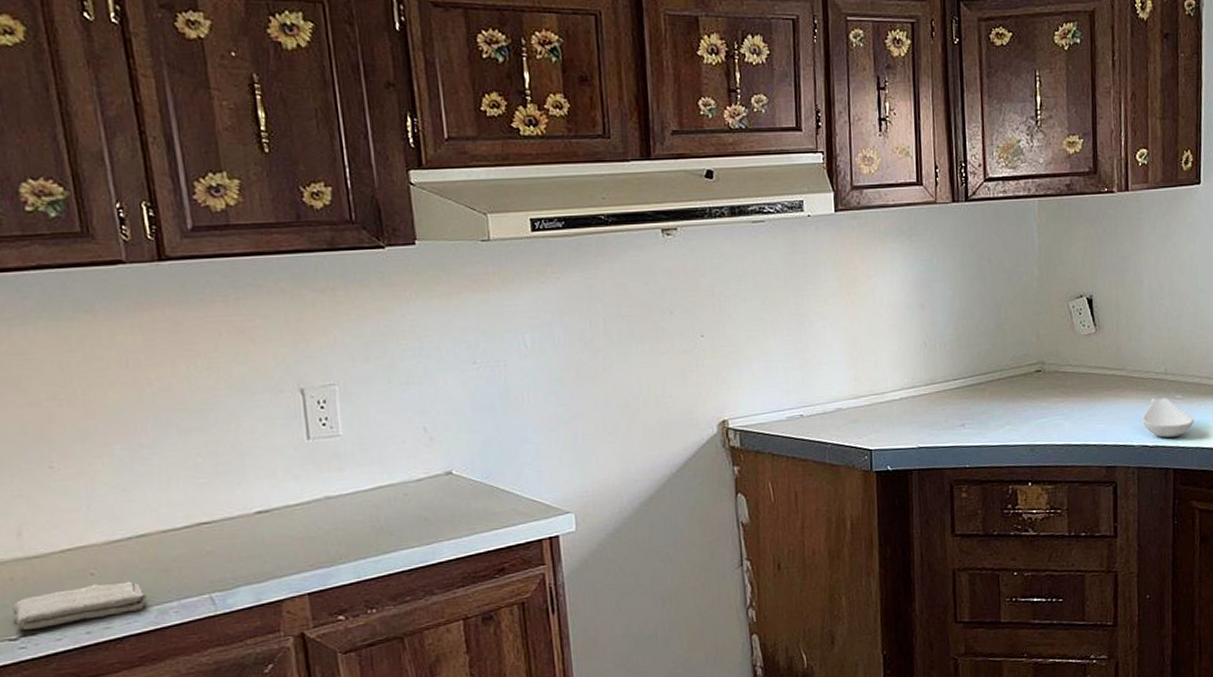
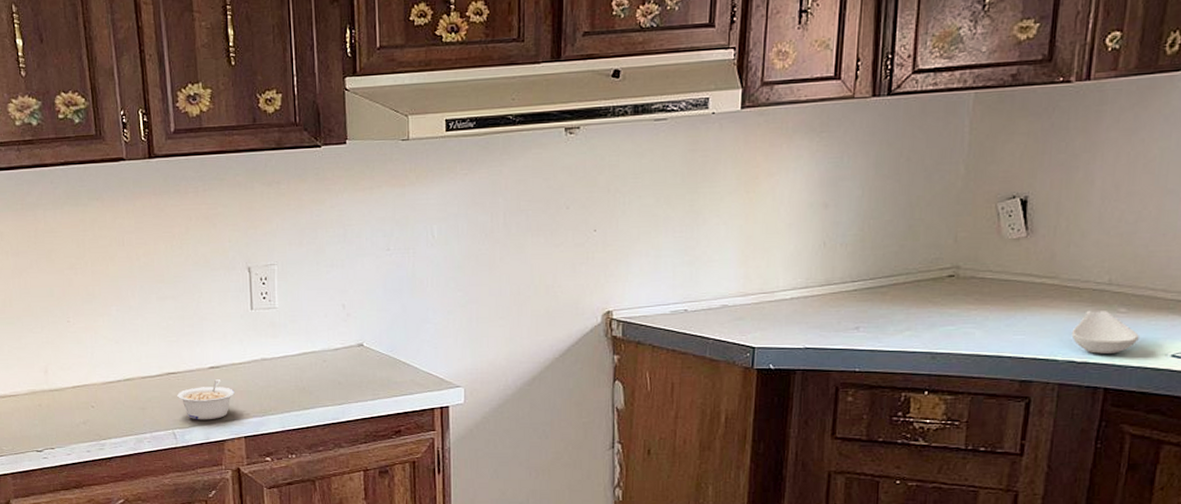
washcloth: present [12,581,147,630] -> none [39,414,129,444]
legume: none [213,526,292,579] -> present [177,379,235,420]

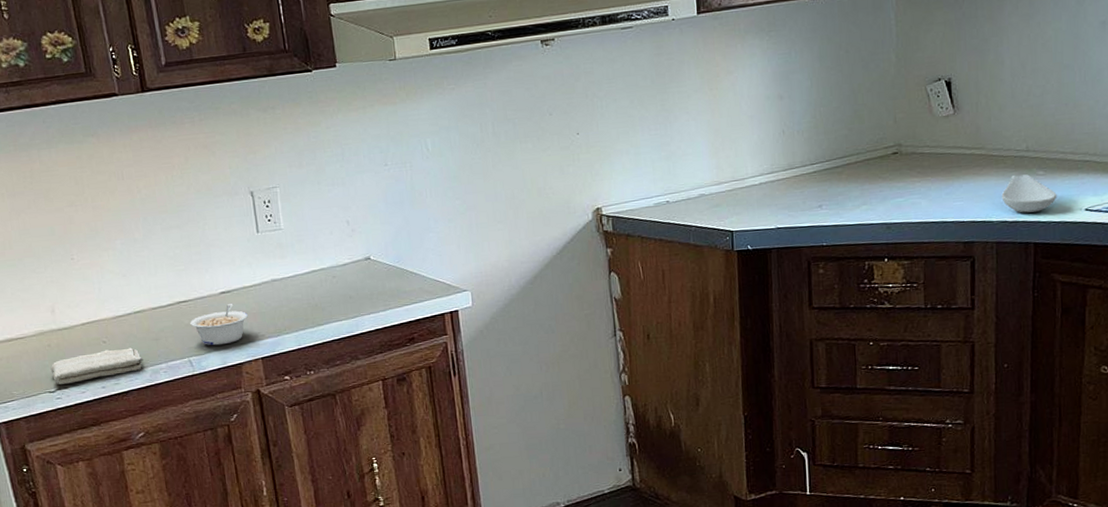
washcloth: none [39,414,129,444] -> present [50,347,143,385]

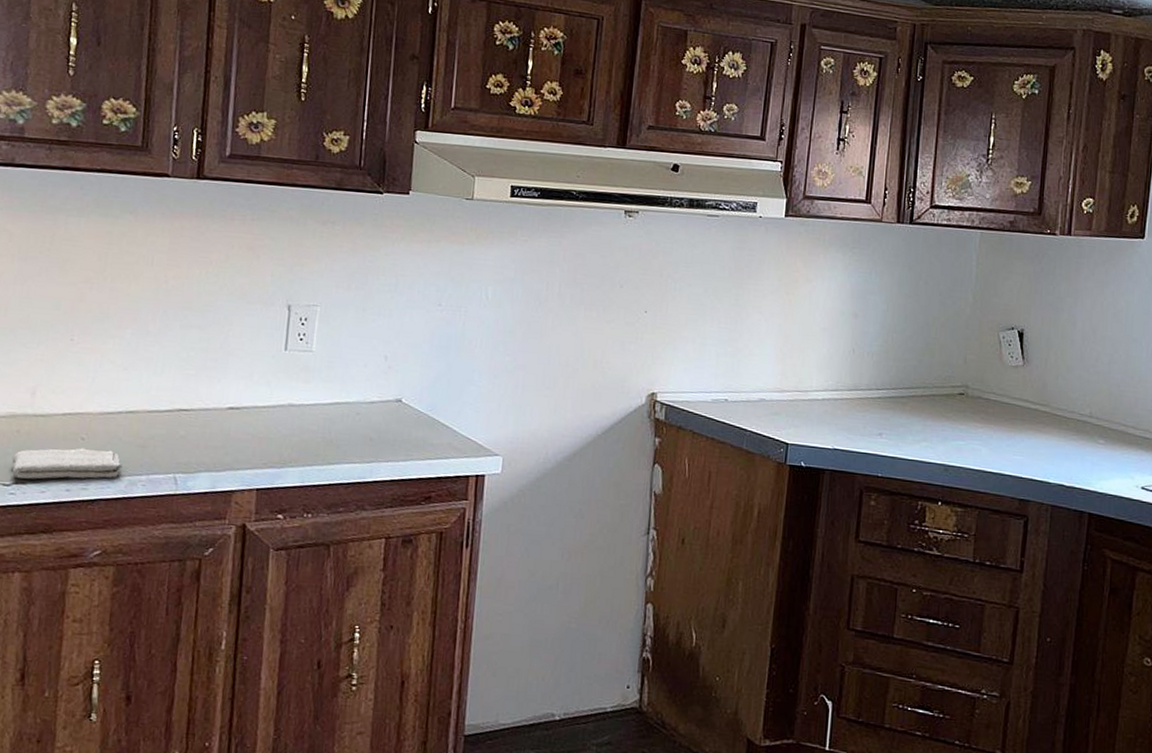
legume: present [190,304,248,346] -> none [185,422,253,467]
spoon rest: present [1001,174,1057,213] -> none [1061,438,1115,481]

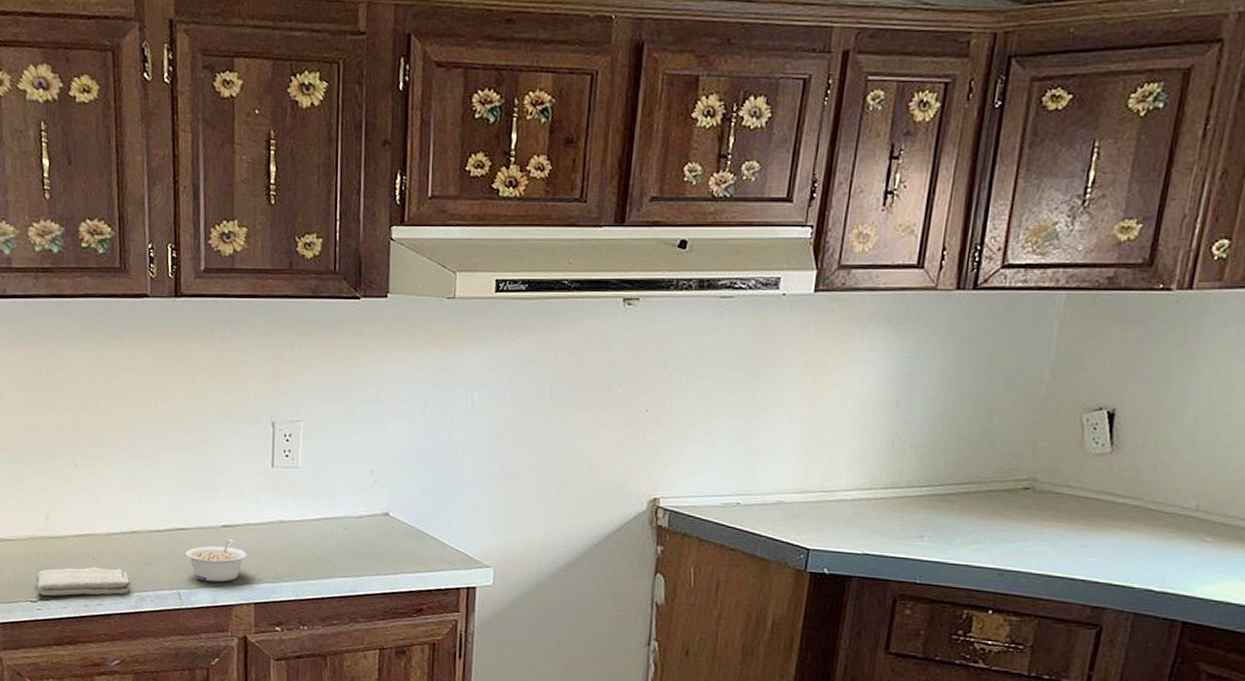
legume: none [185,422,253,467] -> present [185,539,248,582]

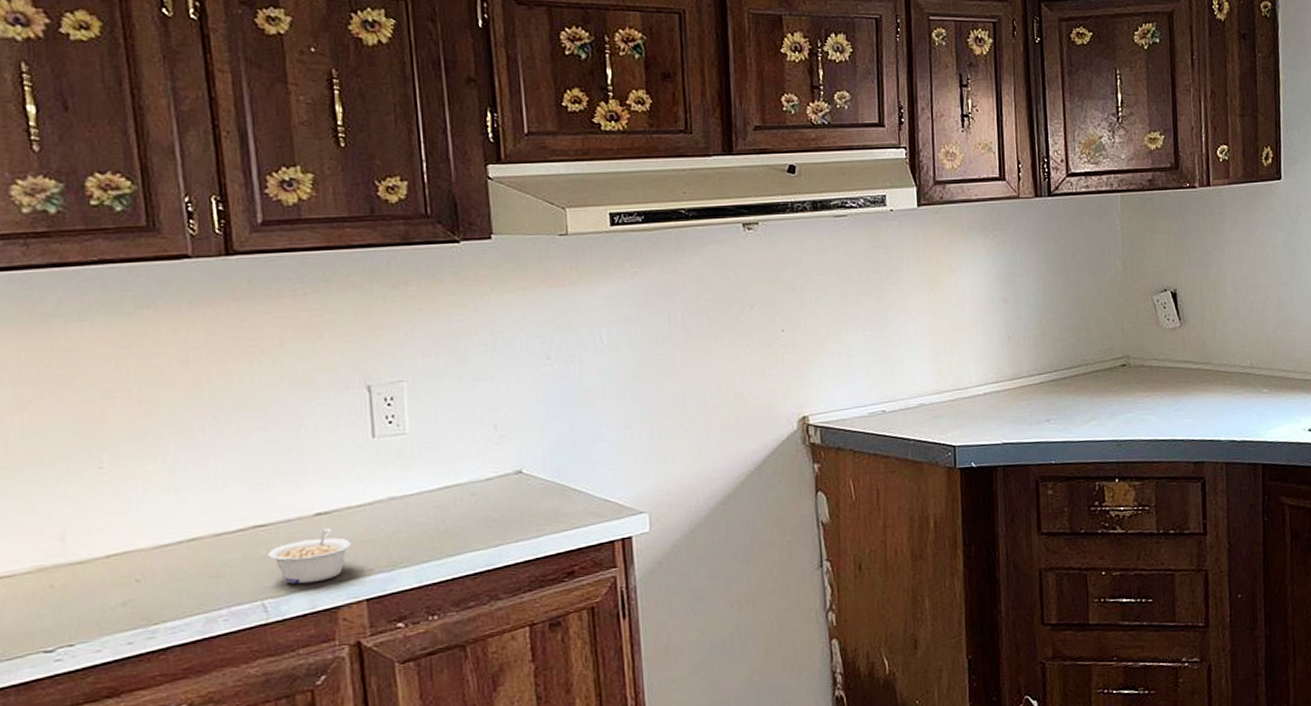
washcloth: present [35,566,131,596] -> none [49,588,195,641]

